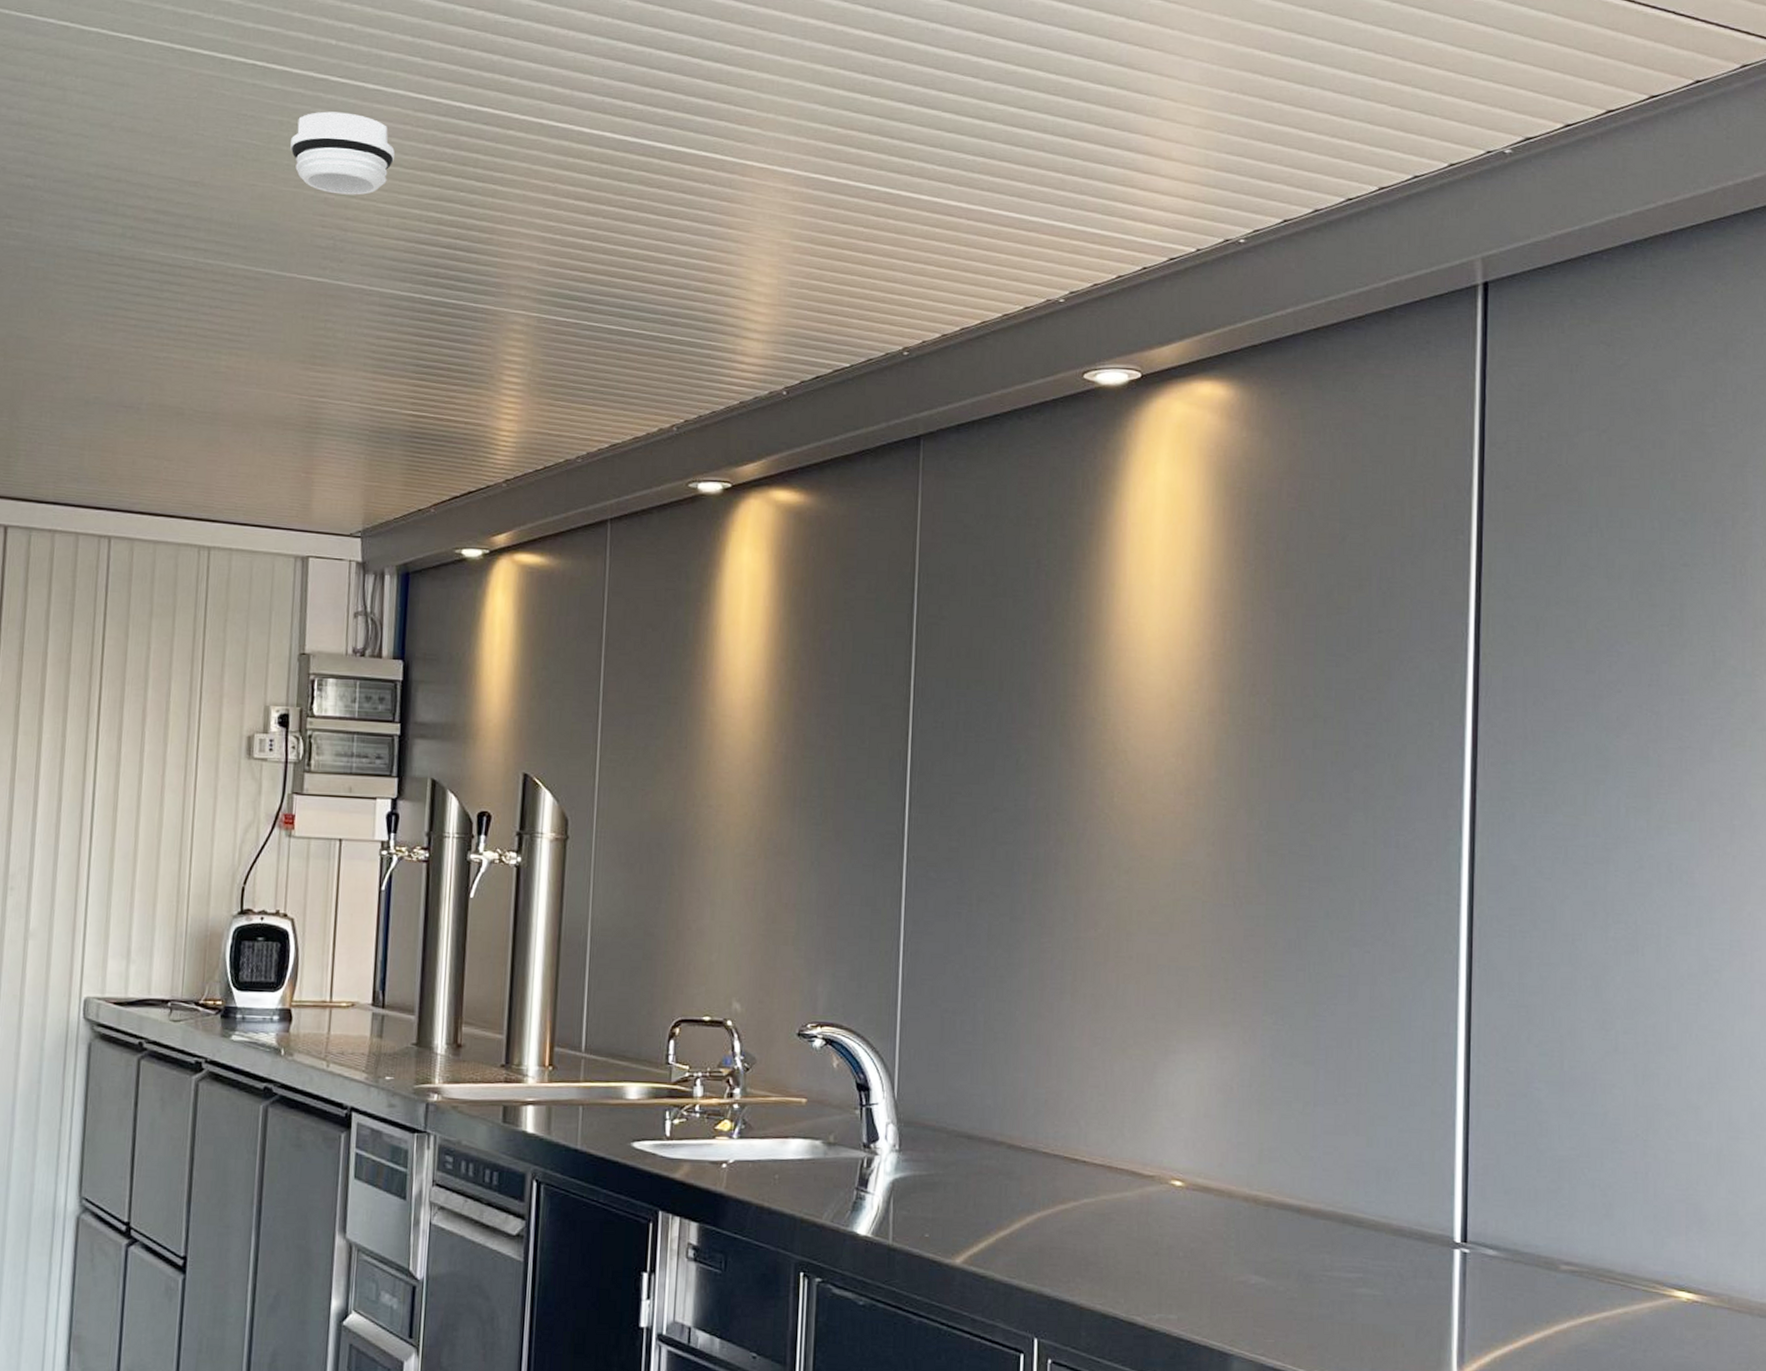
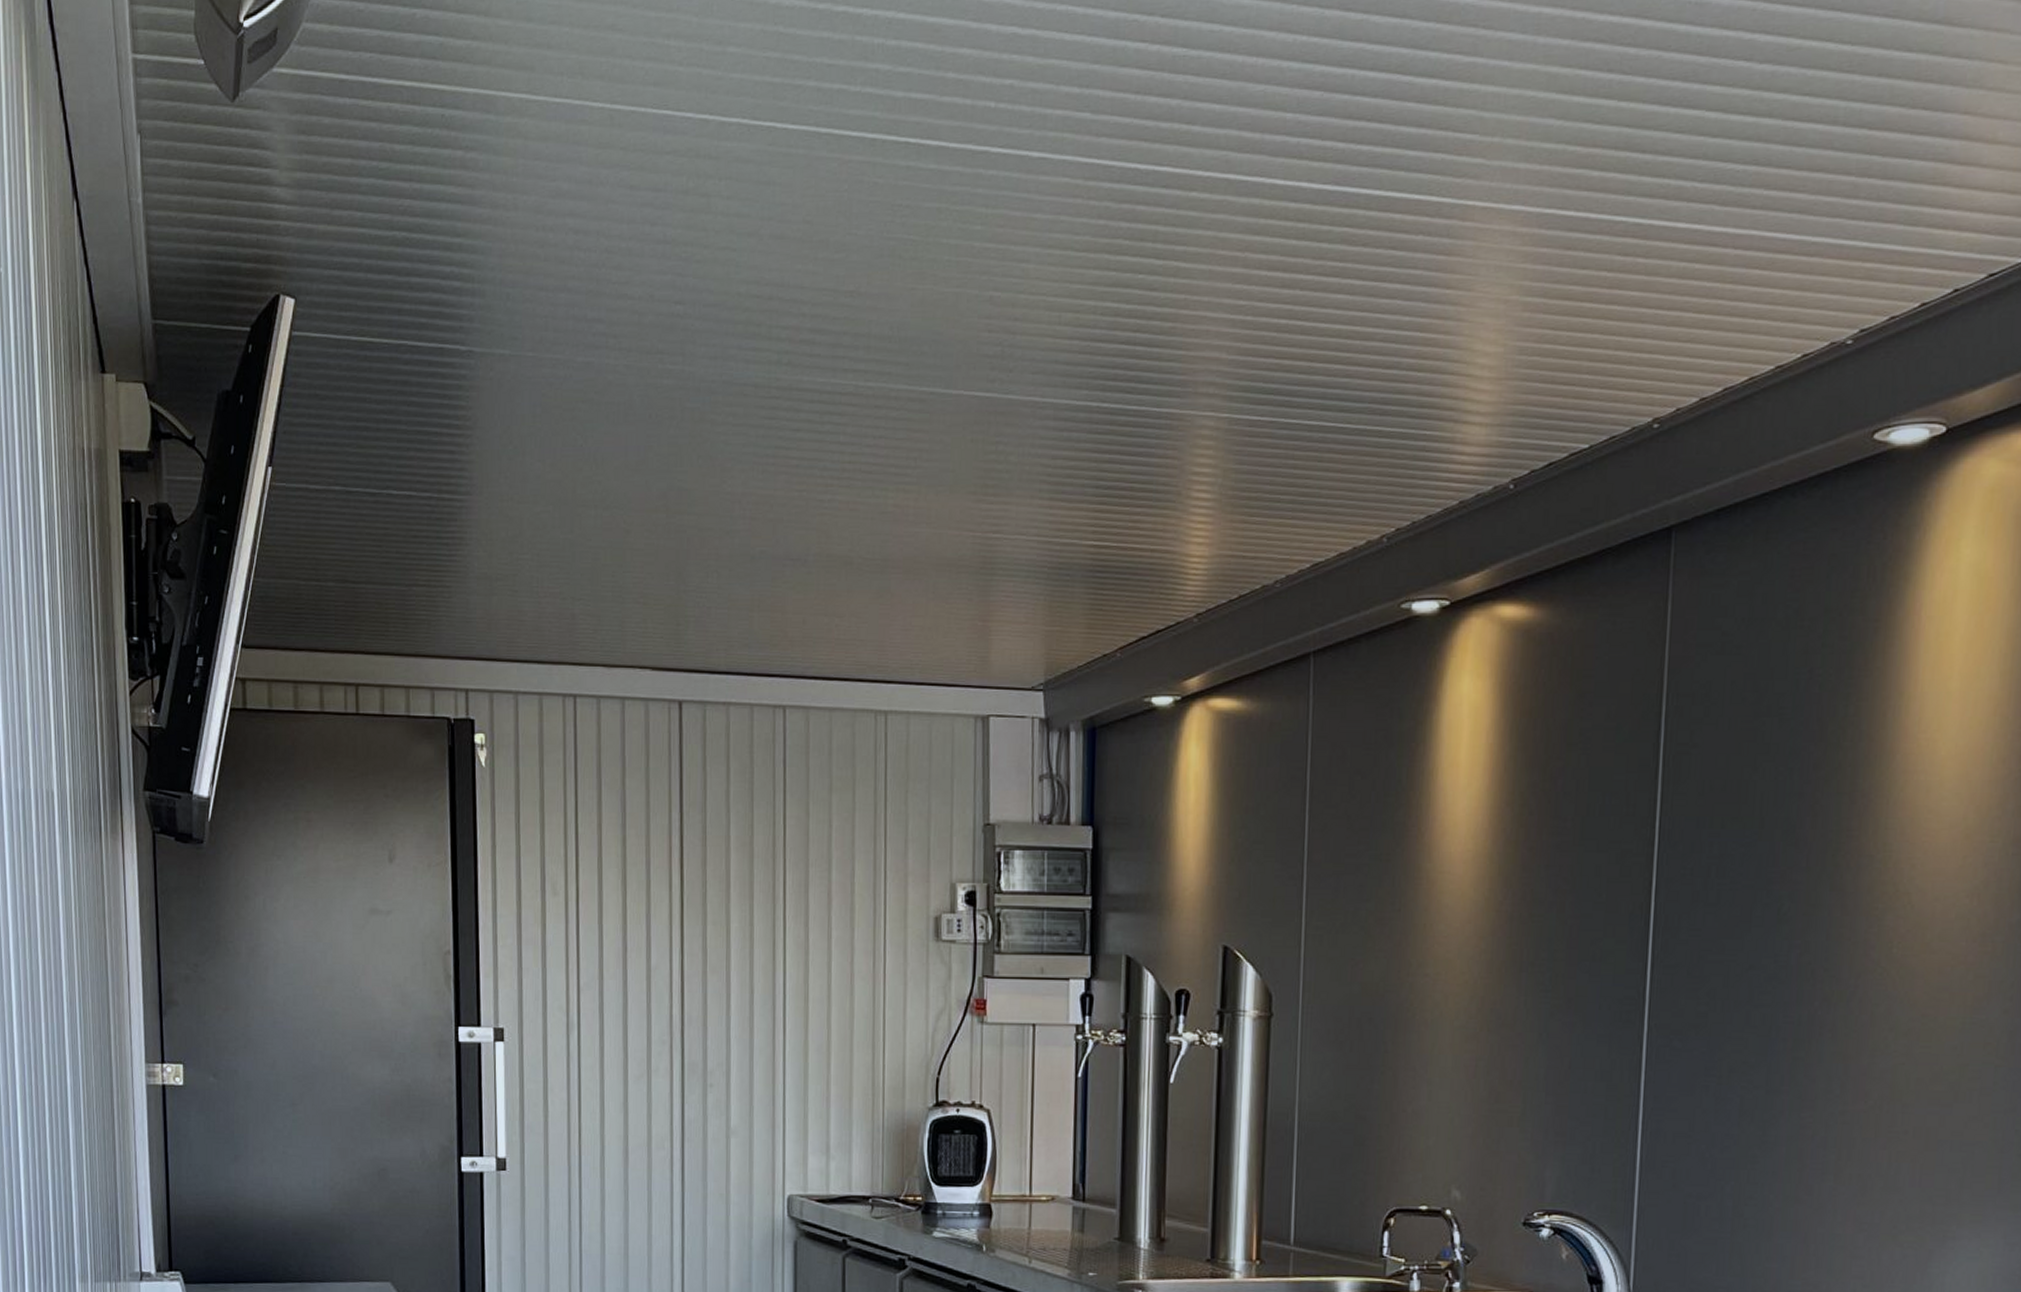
smoke detector: present [290,111,395,195] -> none [950,190,1064,291]

